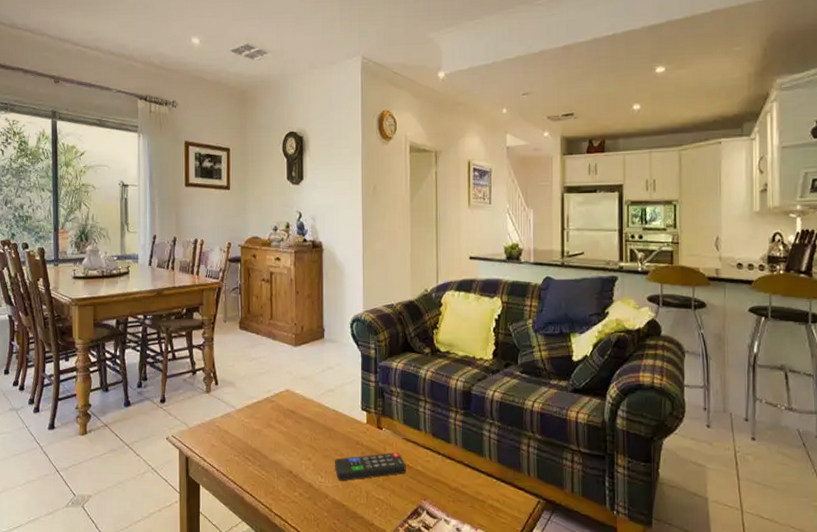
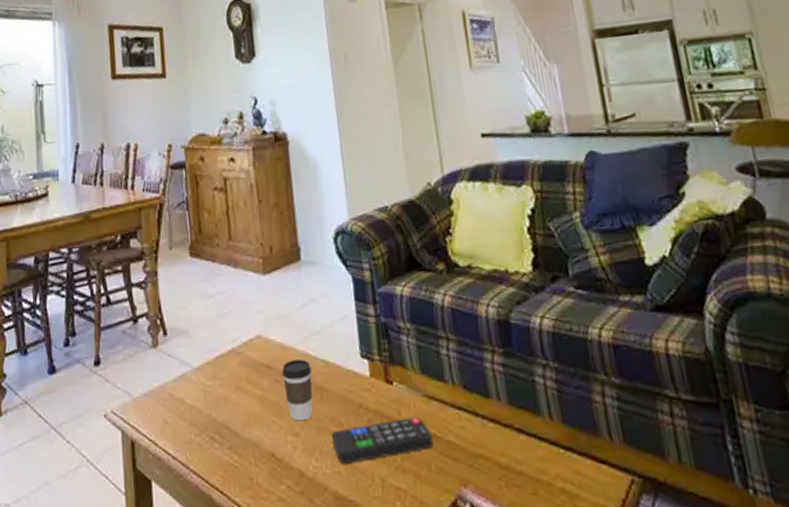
coffee cup: none [303,408,324,451] -> present [282,359,313,421]

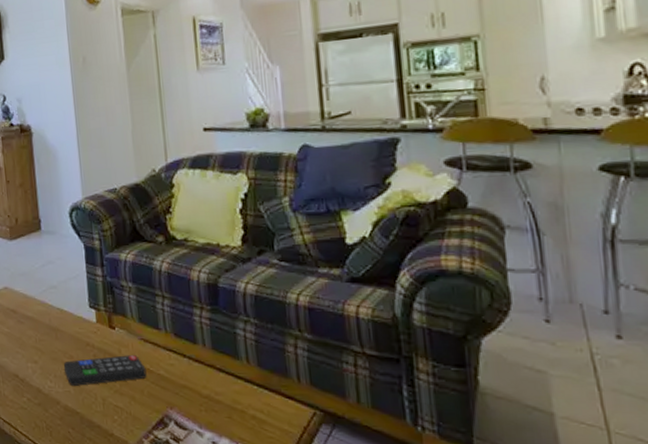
coffee cup: present [282,359,313,421] -> none [24,307,49,353]

